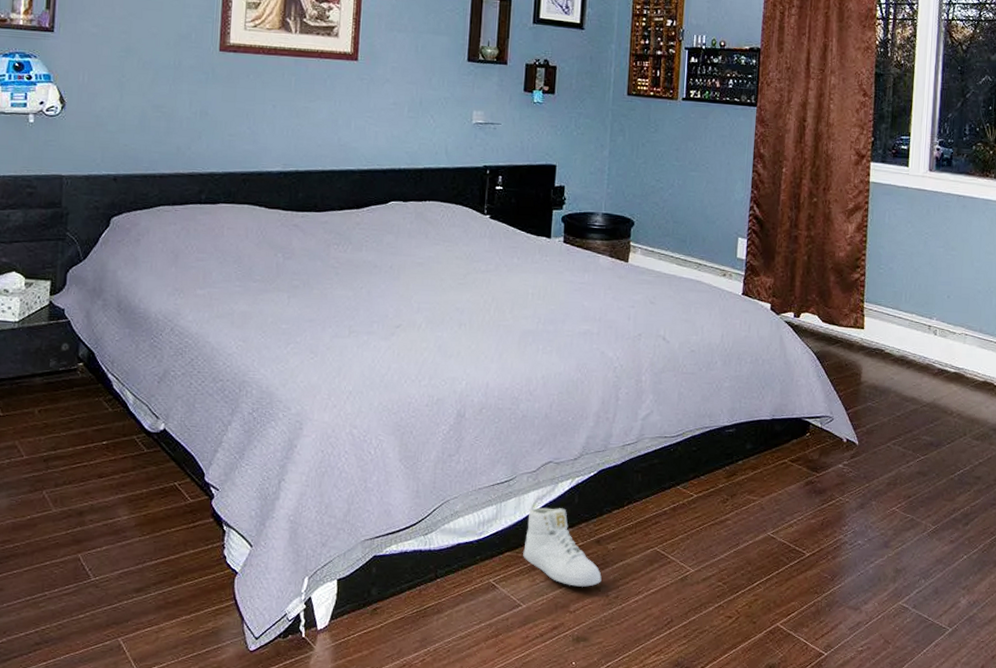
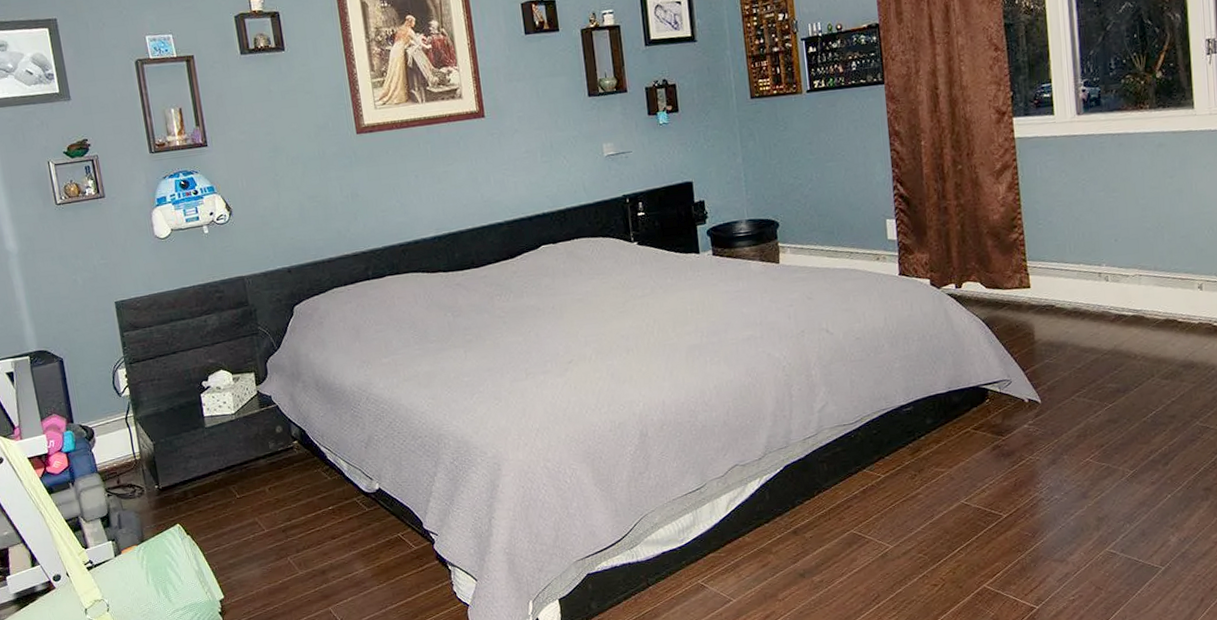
sneaker: present [523,507,602,587] -> none [723,506,804,577]

